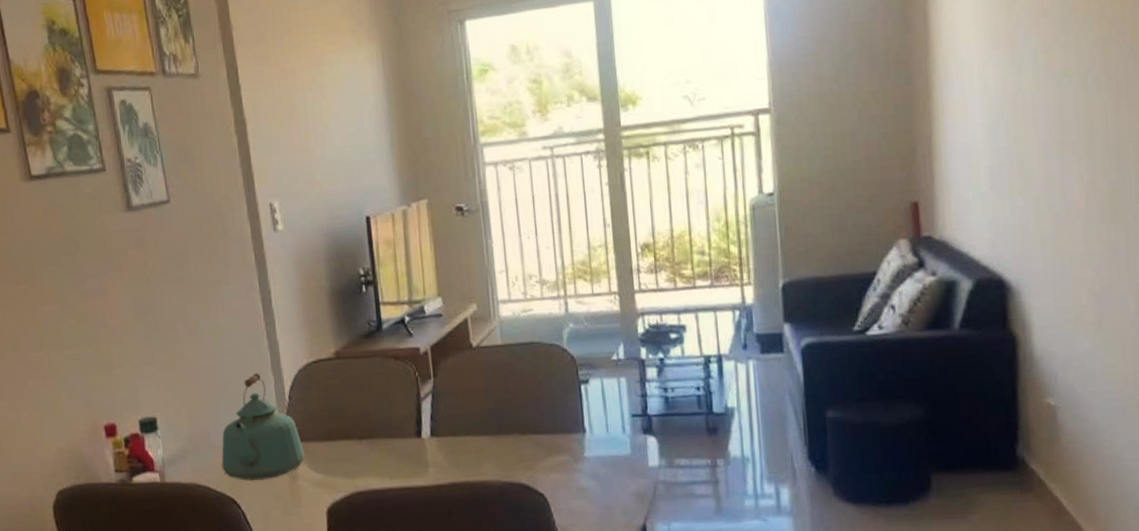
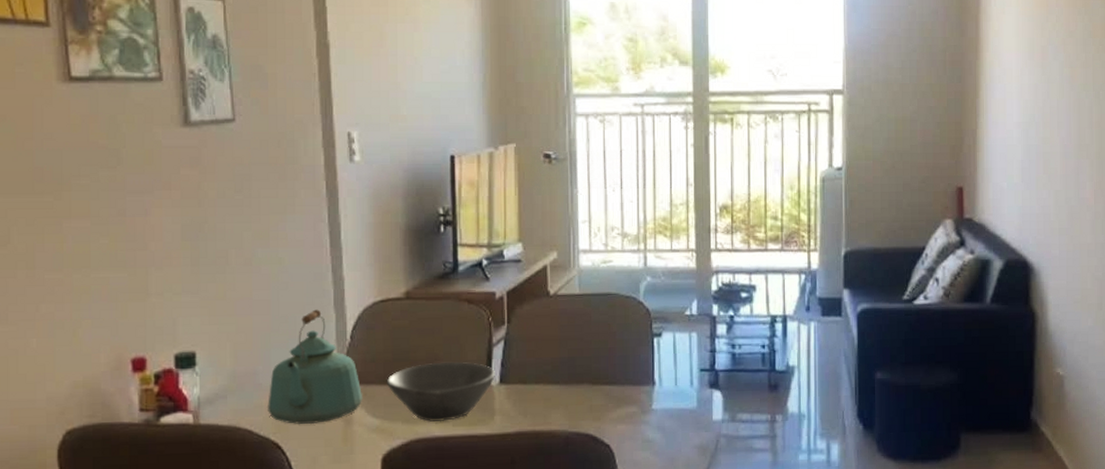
bowl: none [324,417,426,476] -> present [386,362,495,422]

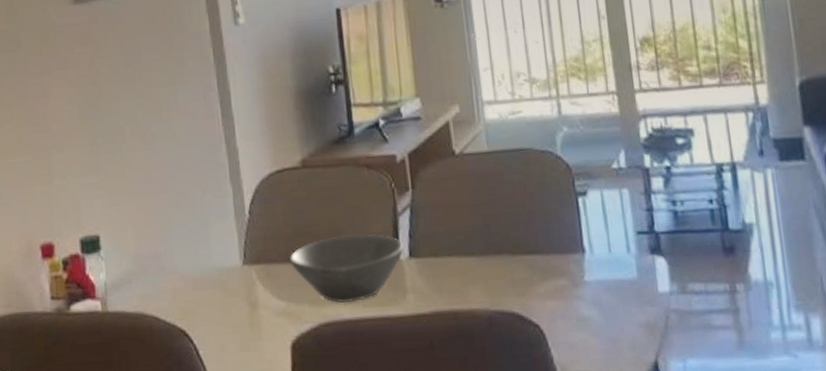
kettle: present [268,309,363,425] -> none [172,184,267,310]

